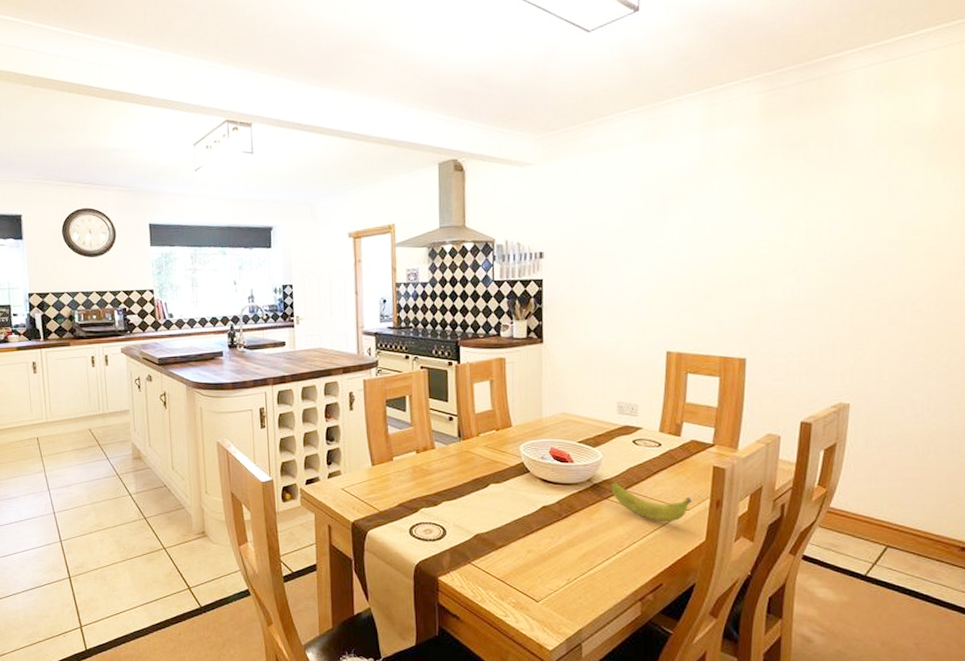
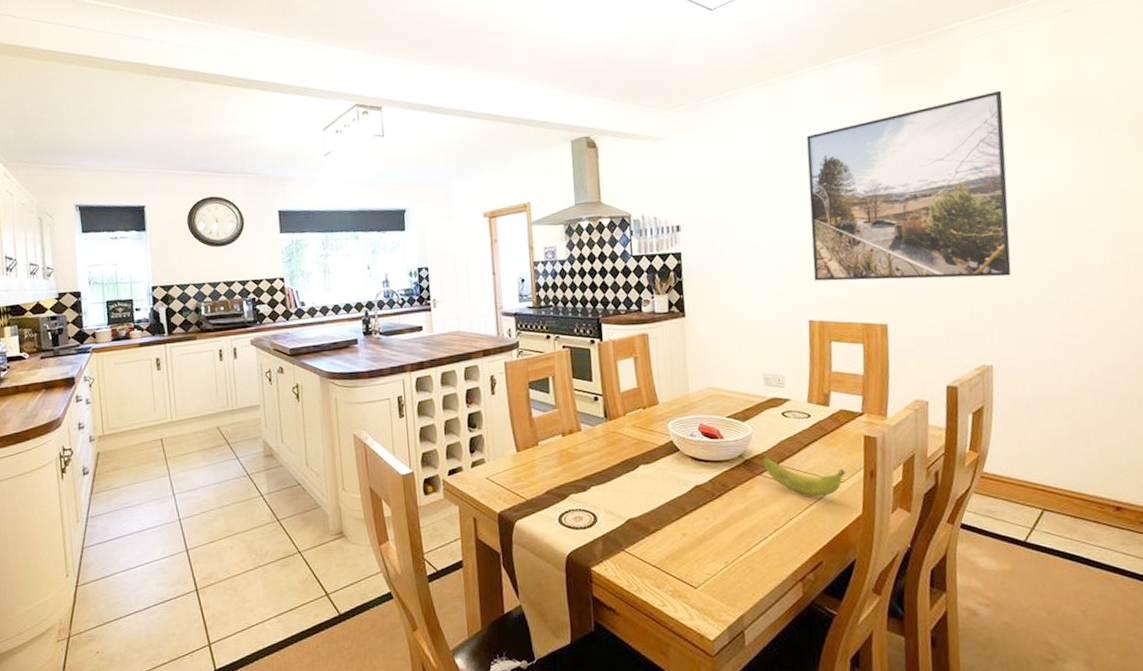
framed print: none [675,123,886,316] -> present [806,90,1012,281]

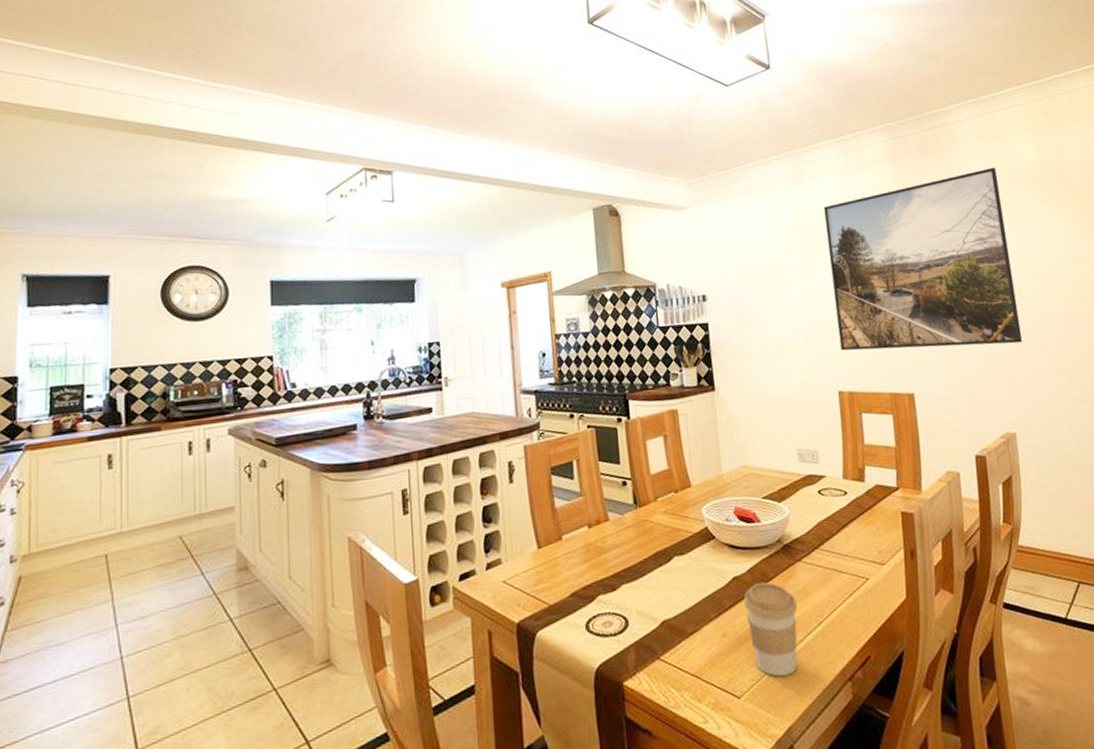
coffee cup: none [704,492,756,573] -> present [743,582,798,677]
banana: present [763,455,846,497] -> none [802,539,886,582]

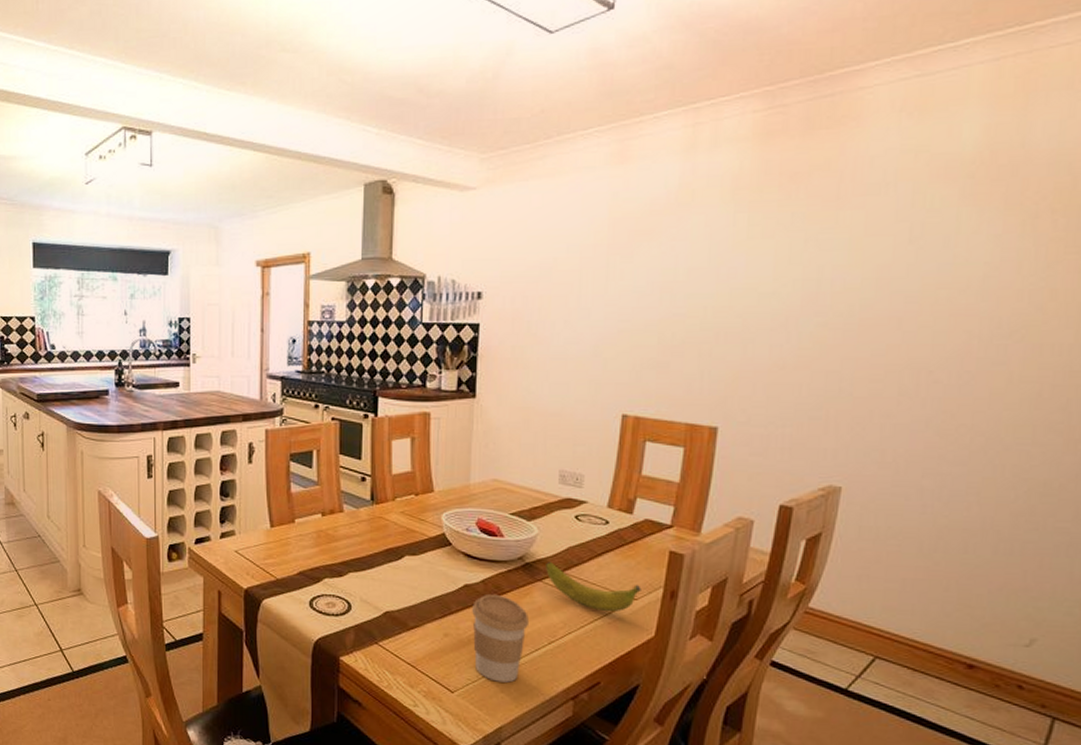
banana: none [802,539,886,582] -> present [546,561,641,613]
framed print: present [823,167,1023,351] -> none [636,152,913,383]

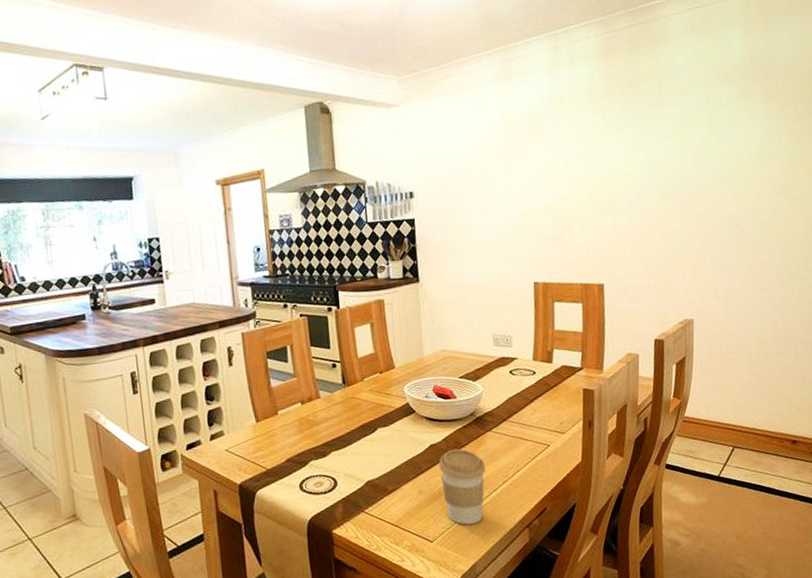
banana: present [546,561,641,613] -> none [492,412,567,448]

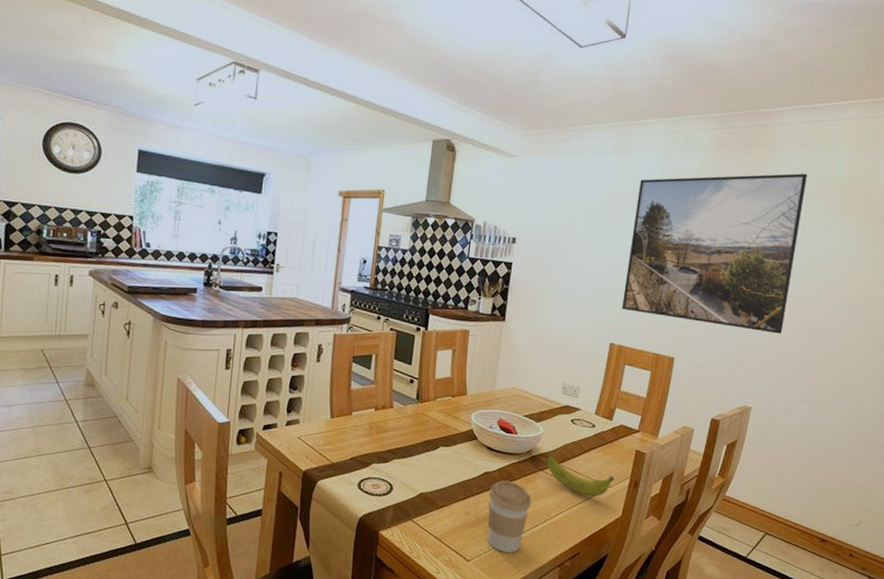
banana: none [492,412,567,448] -> present [547,455,615,497]
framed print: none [531,63,710,245] -> present [622,173,807,334]

